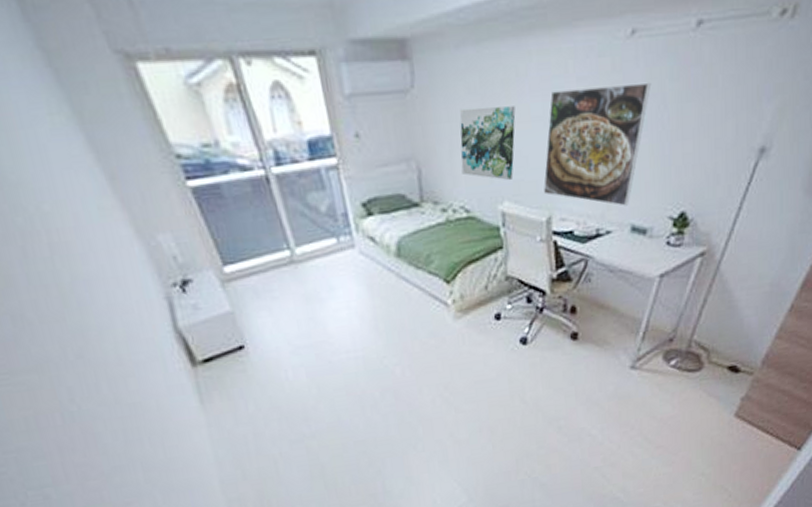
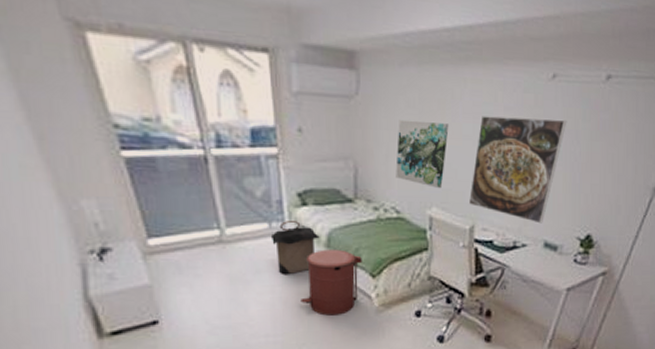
laundry hamper: none [339,232,389,289] -> present [270,221,320,274]
trash can: none [376,257,435,326] -> present [300,249,362,316]

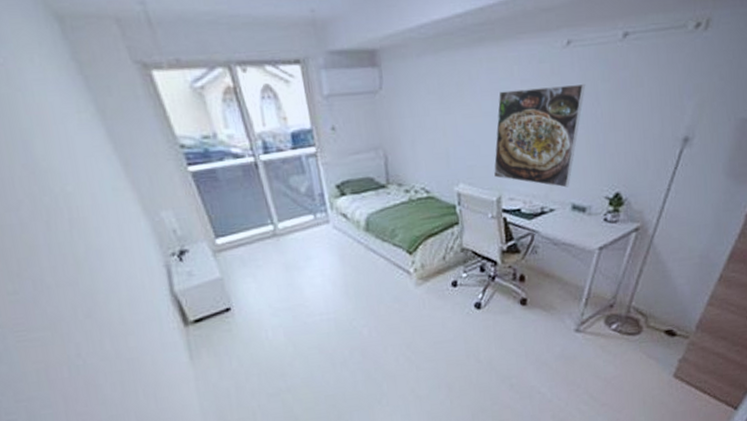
laundry hamper: present [270,221,320,274] -> none [316,210,359,259]
trash can: present [300,249,362,316] -> none [347,231,399,292]
wall art: present [396,119,449,189] -> none [421,104,469,166]

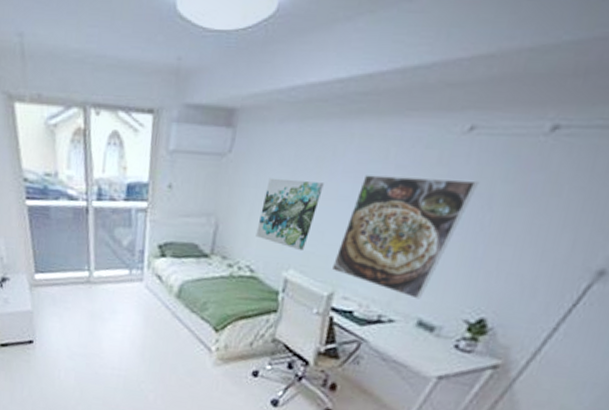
wall art: none [421,104,469,166] -> present [256,177,324,251]

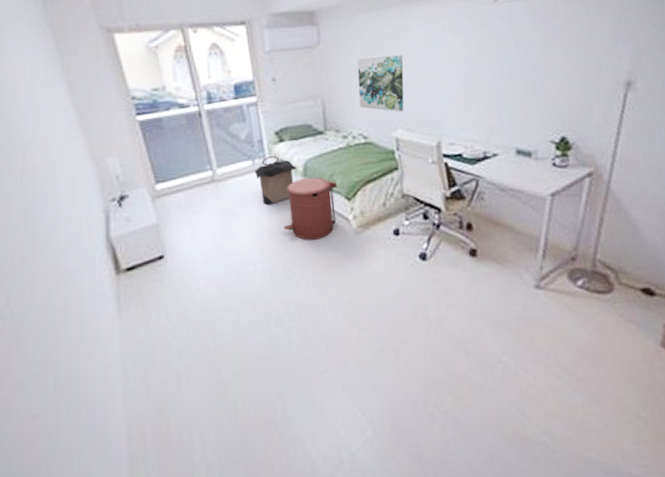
laundry hamper: none [129,269,172,318] -> present [254,156,297,205]
trash can: none [146,299,209,361] -> present [284,177,337,240]
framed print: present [331,175,480,299] -> none [431,34,517,132]

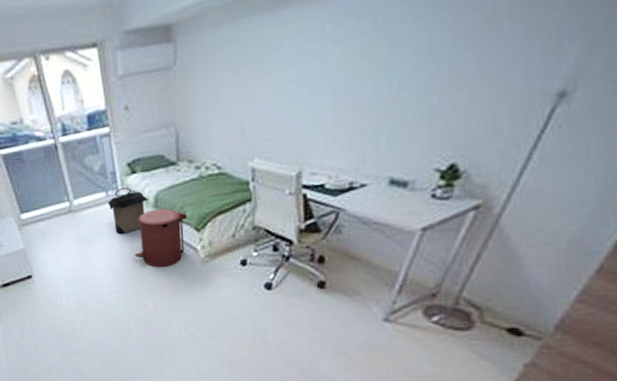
wall art: present [357,55,405,113] -> none [215,72,269,140]

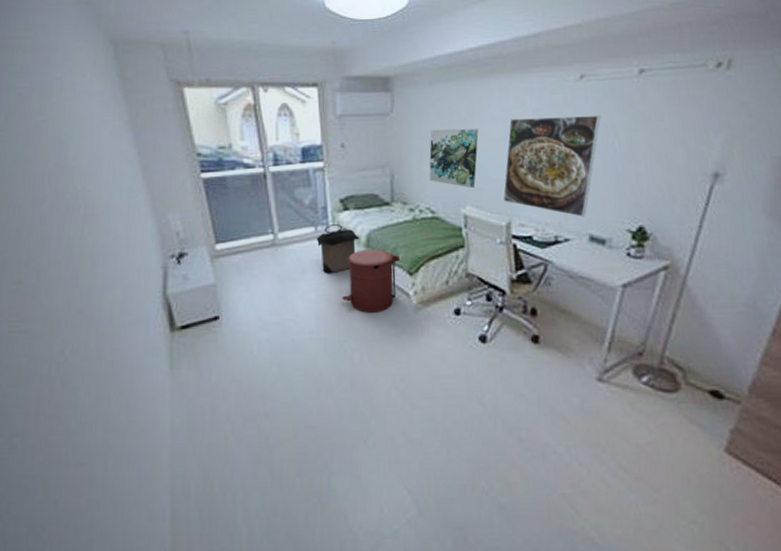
wall art: none [215,72,269,140] -> present [429,128,479,189]
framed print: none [294,35,419,160] -> present [503,115,601,217]

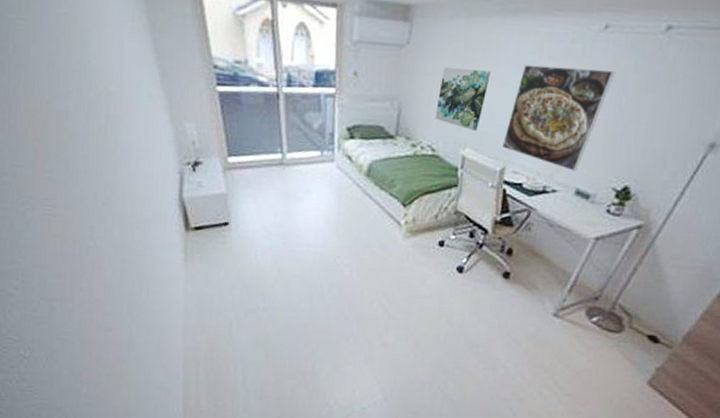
laundry hamper: present [316,224,360,273] -> none [321,151,362,196]
trash can: present [342,249,400,313] -> none [340,177,396,236]

